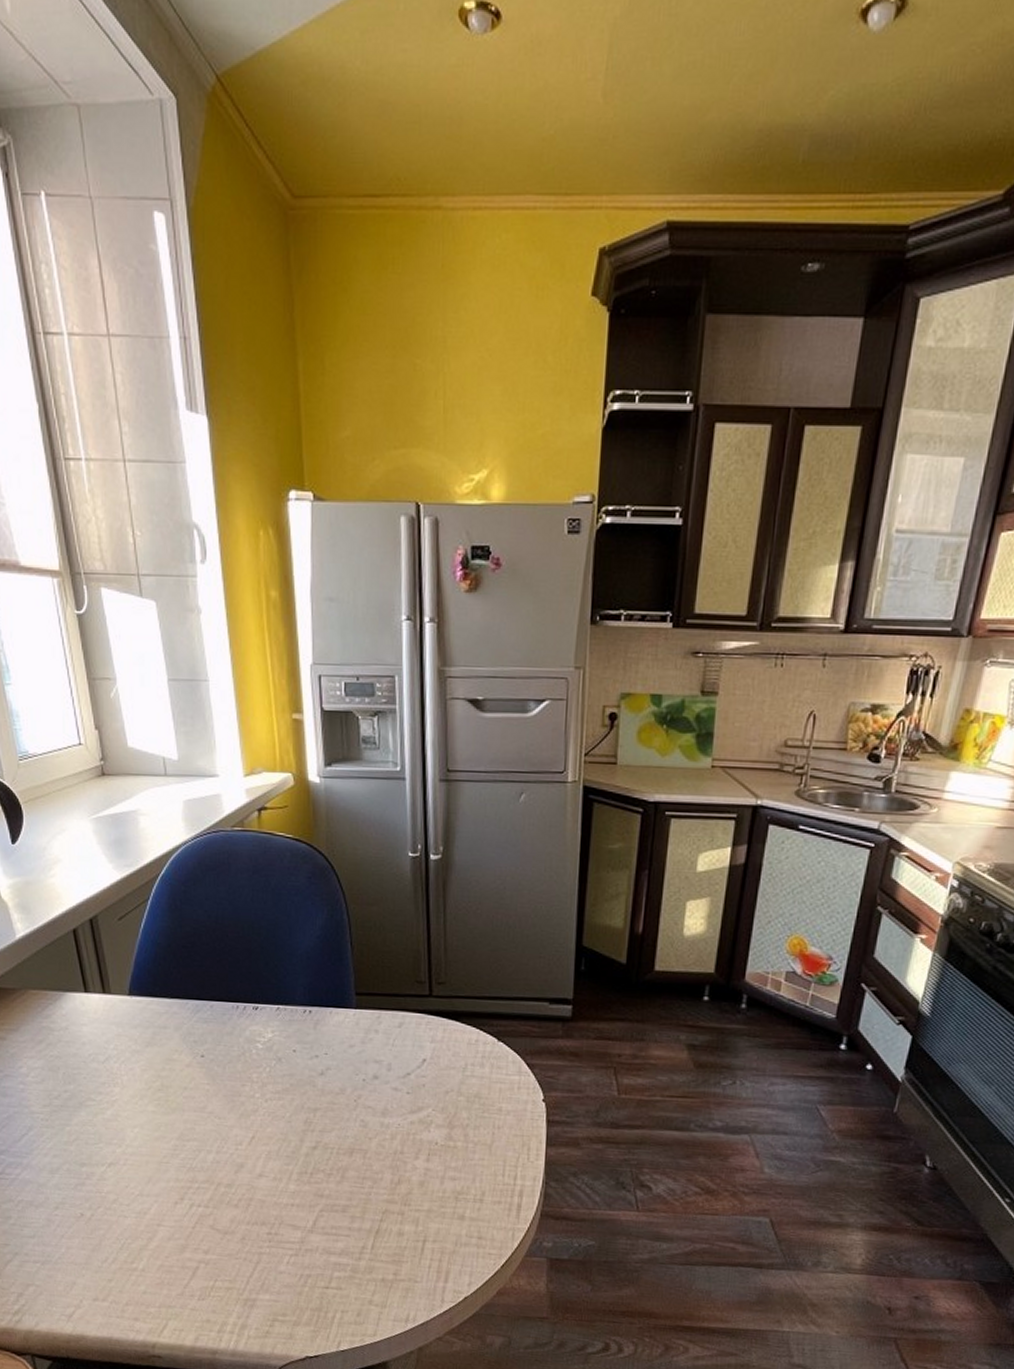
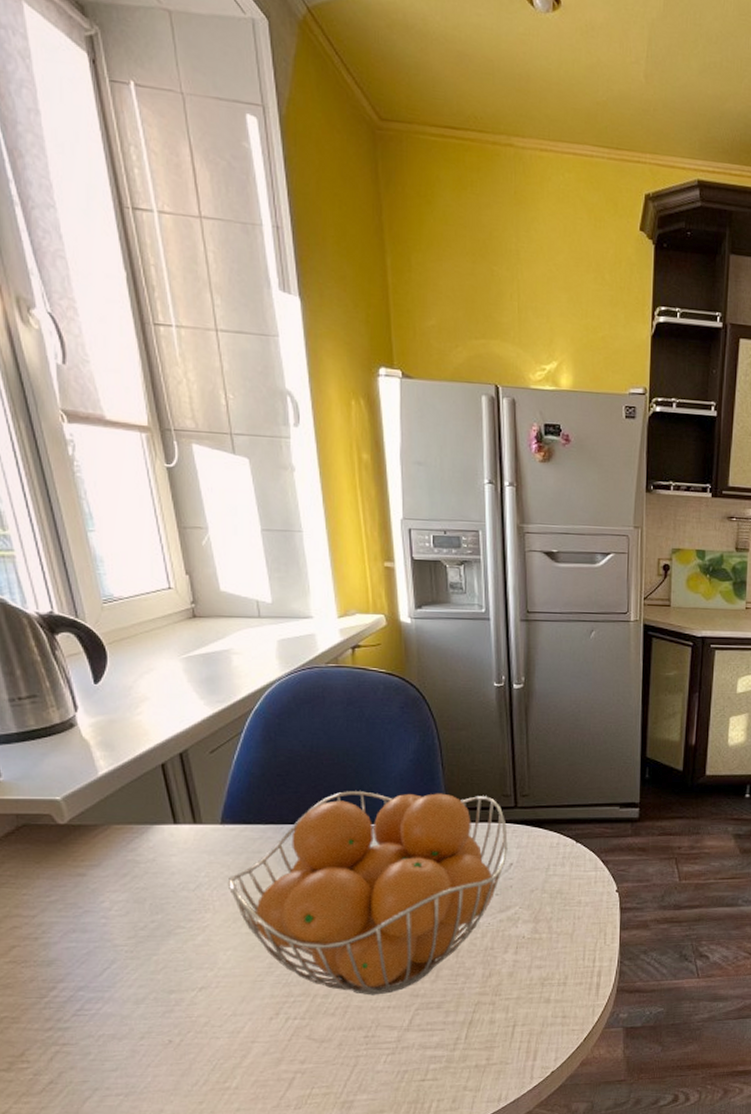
fruit basket: none [134,967,421,1191] -> present [227,791,508,996]

